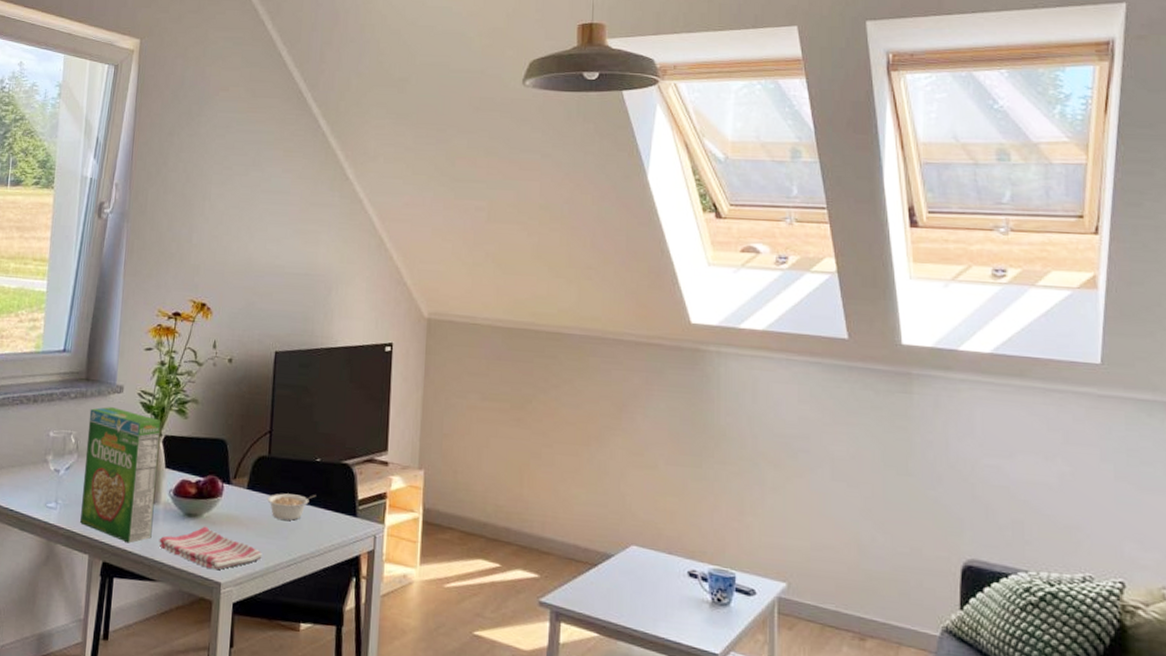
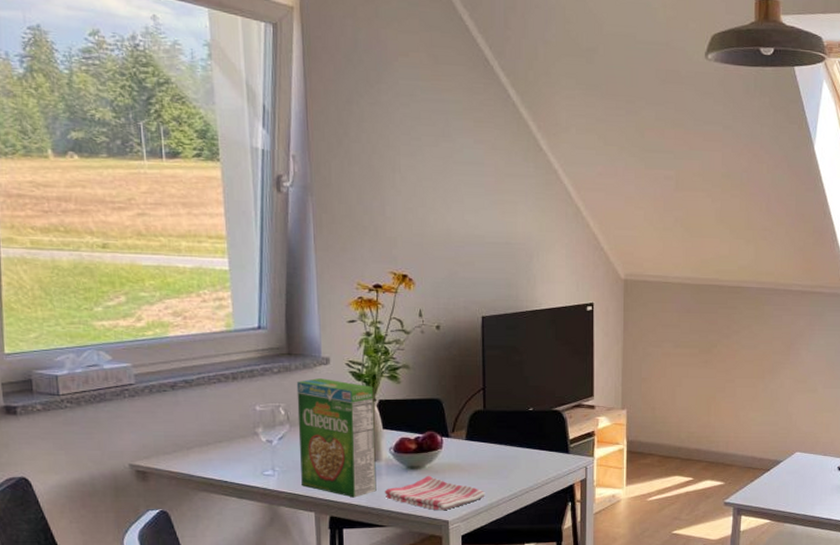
legume: present [267,493,316,521] -> none [486,439,531,462]

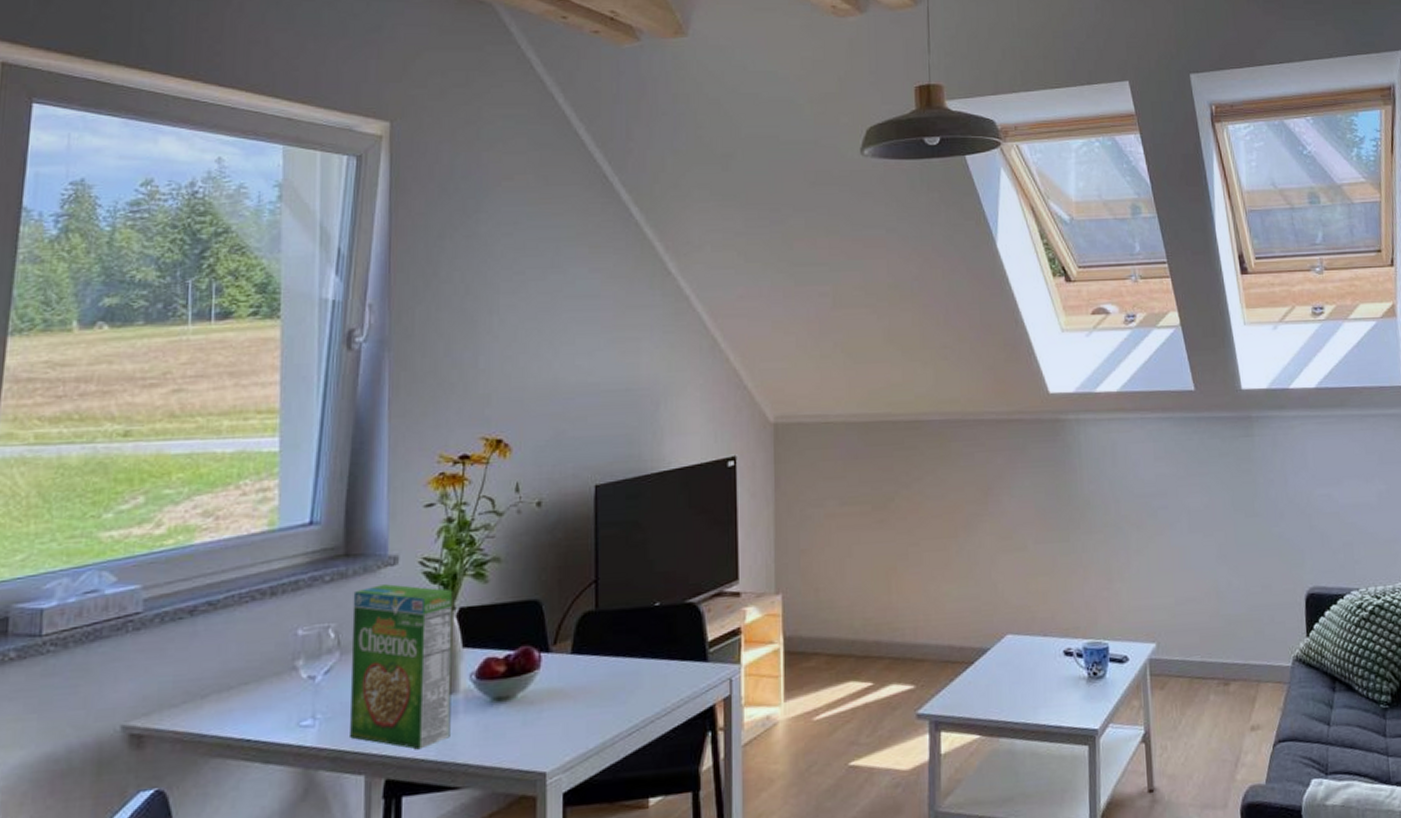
dish towel: present [384,475,485,511] -> none [460,708,596,759]

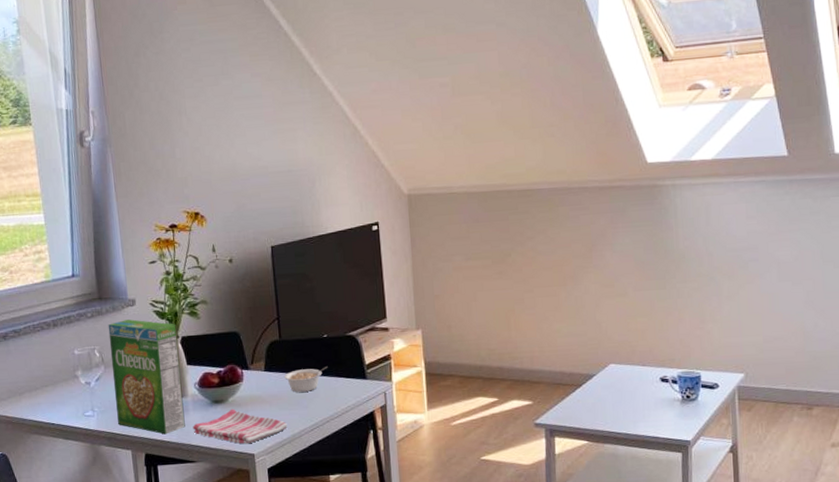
dish towel: none [460,708,596,759] -> present [192,409,288,444]
legume: none [598,646,658,682] -> present [284,367,328,392]

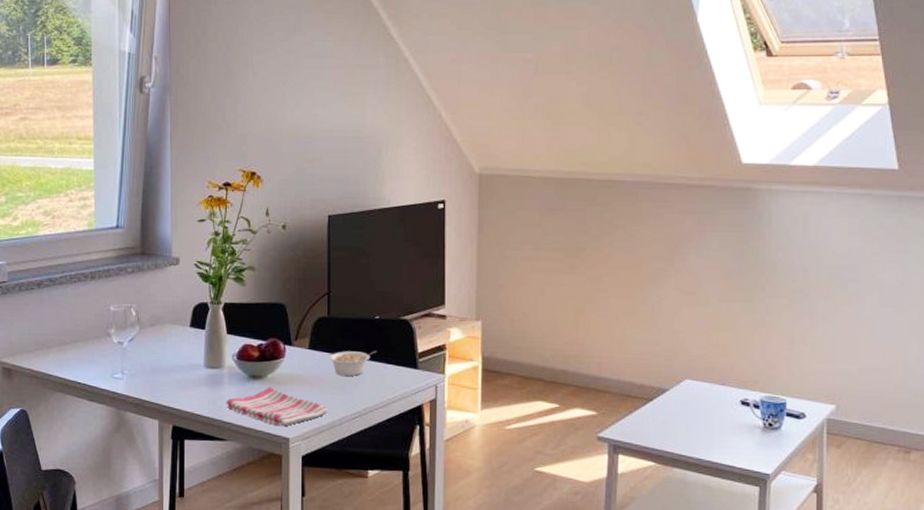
cereal box: present [108,319,185,435] -> none [147,279,220,407]

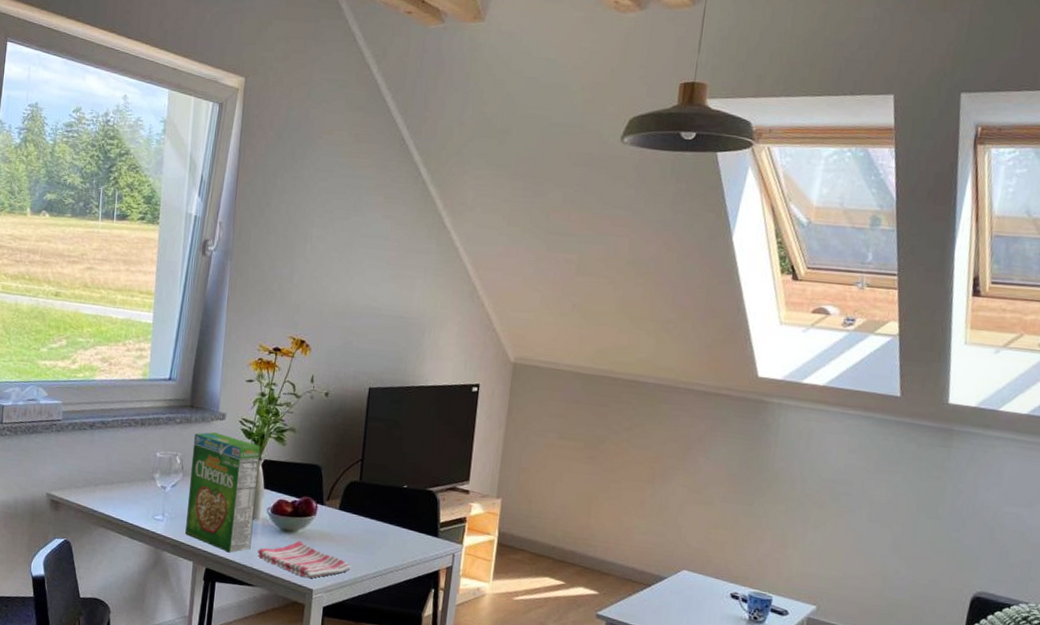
cereal box: none [147,279,220,407] -> present [185,432,261,553]
legume: present [329,351,377,376] -> none [357,514,402,539]

